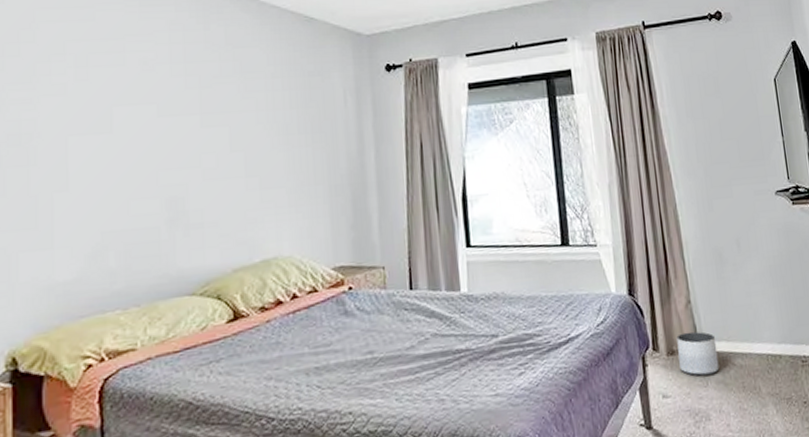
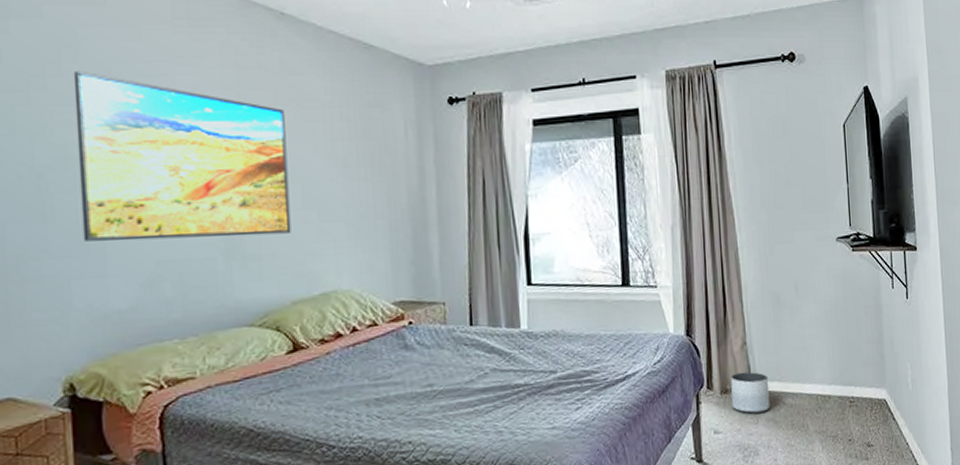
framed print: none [30,50,234,214] -> present [73,70,292,242]

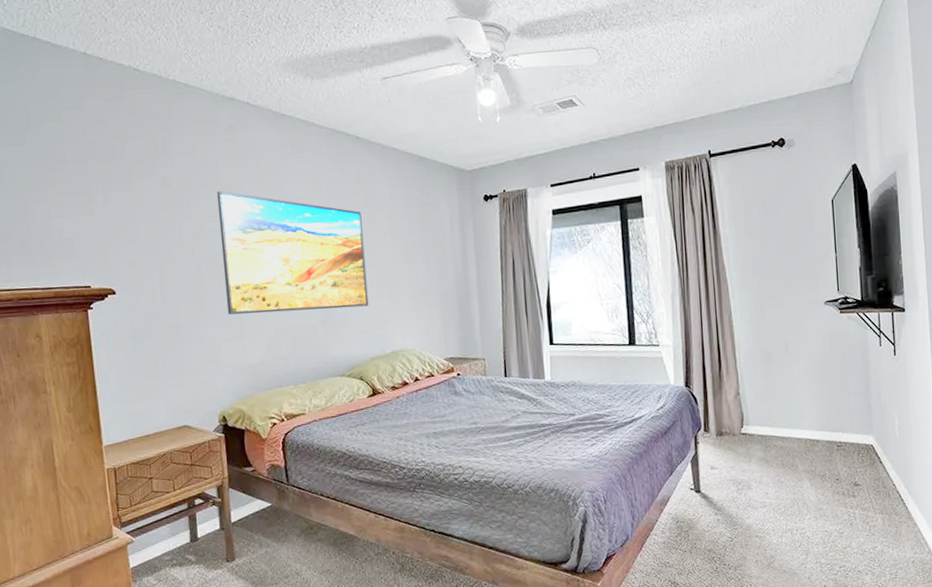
planter: present [731,371,770,414] -> none [725,417,762,454]

